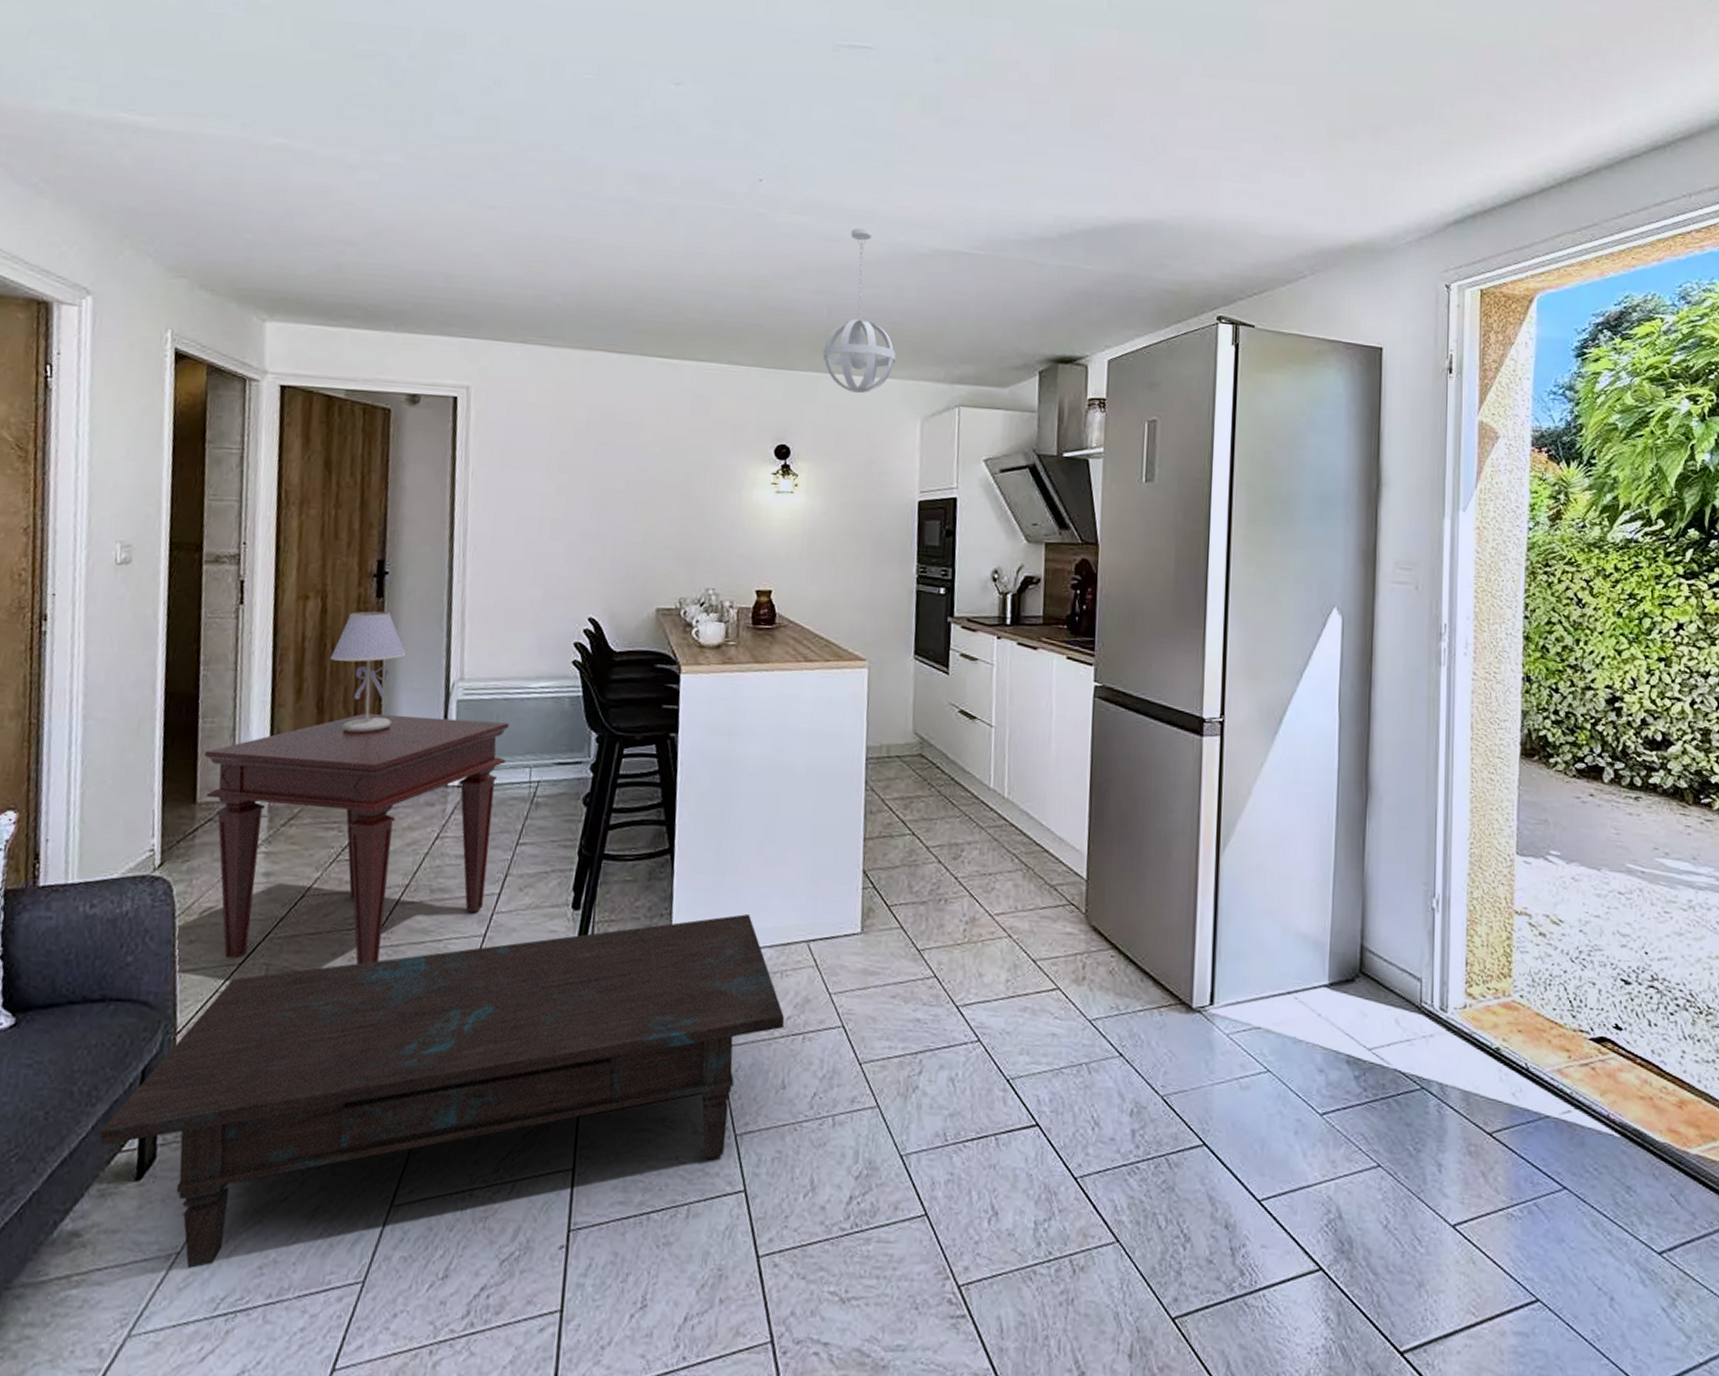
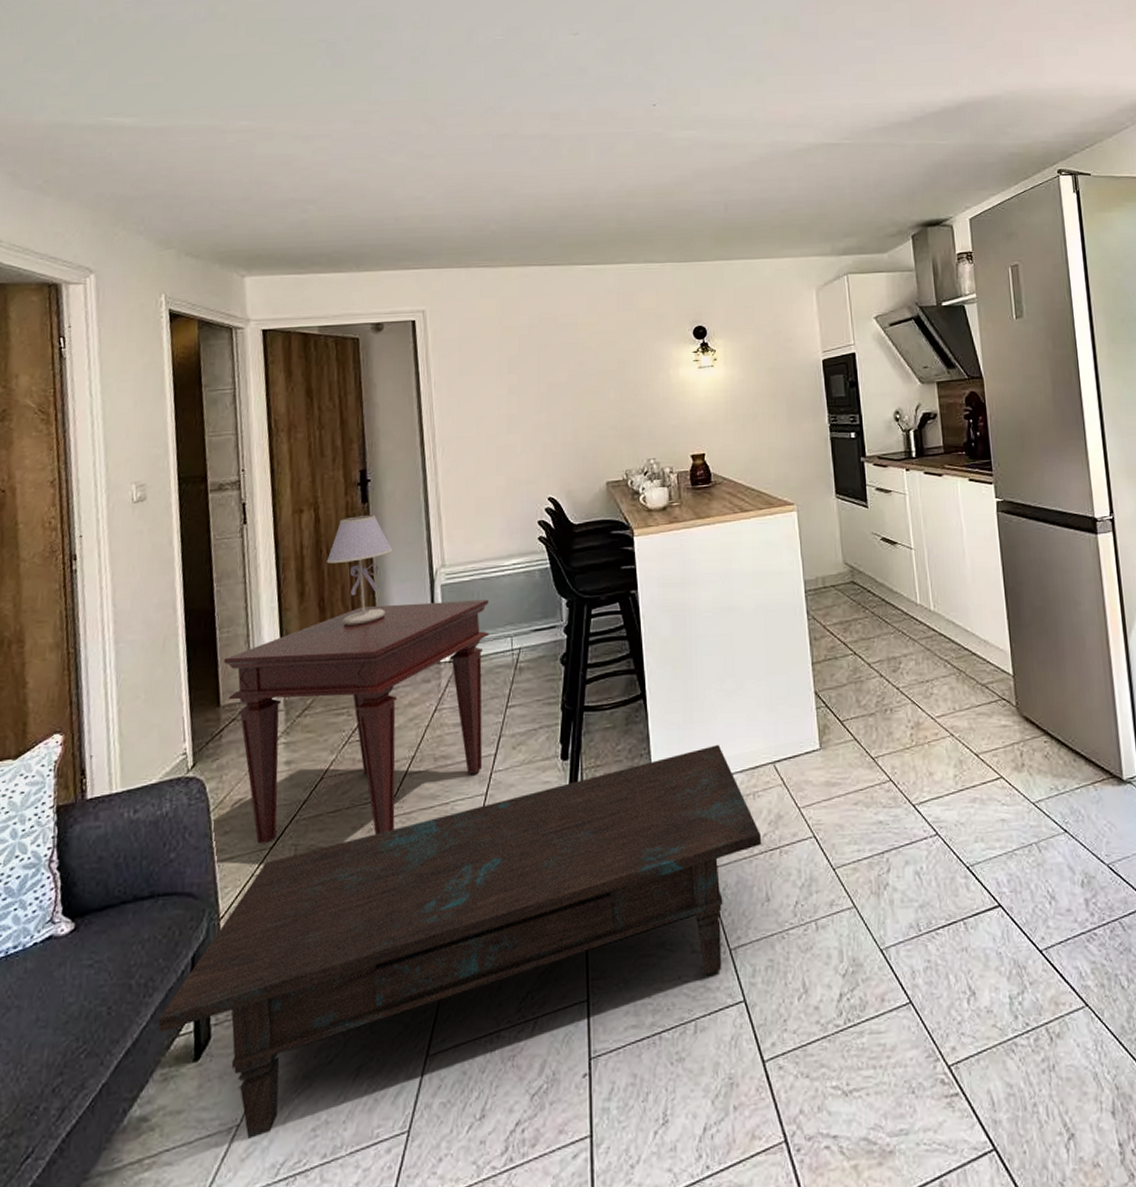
pendant light: present [822,227,896,394] -> none [724,134,788,274]

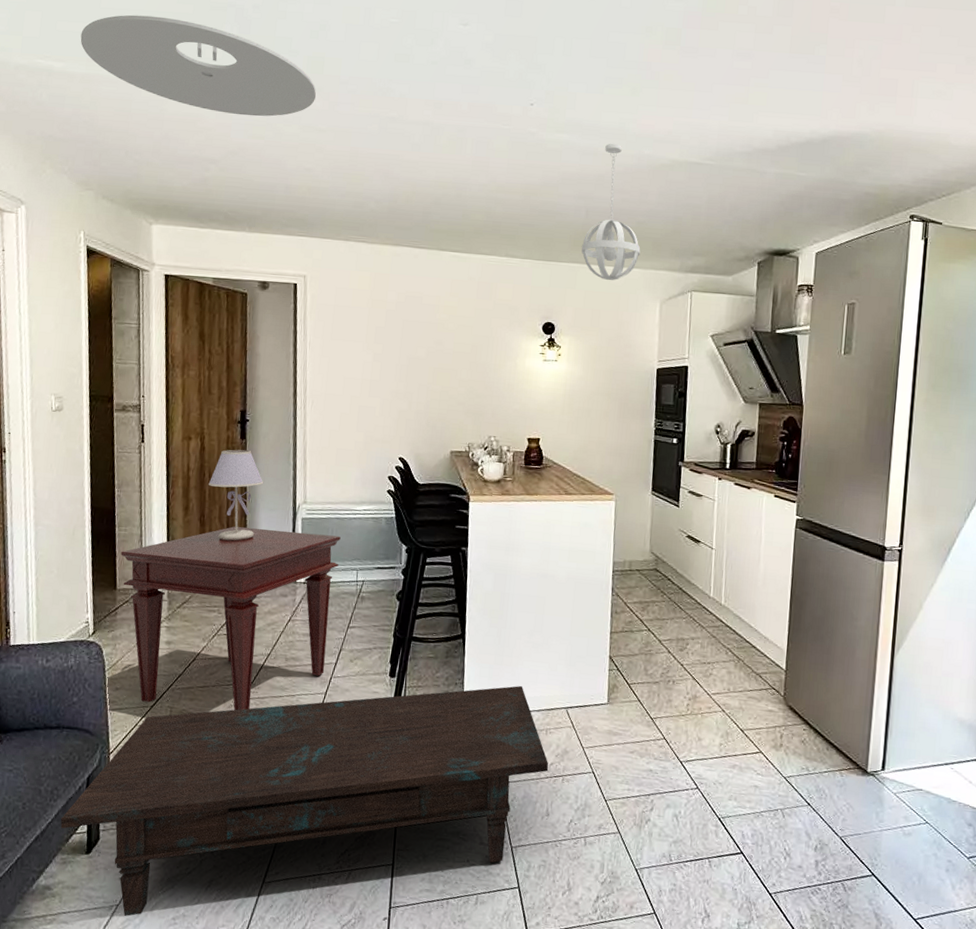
ceiling light: none [154,59,421,151] -> present [80,15,316,117]
pendant light: none [724,134,788,274] -> present [581,143,641,281]

